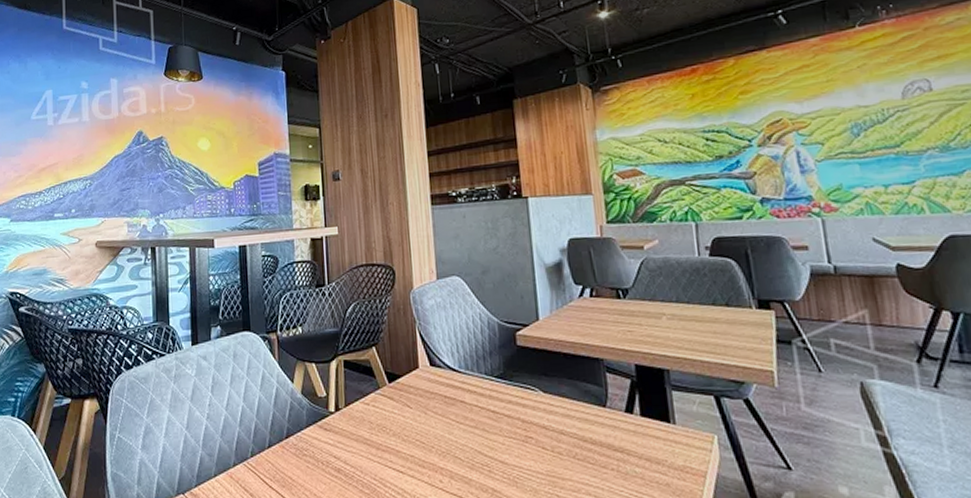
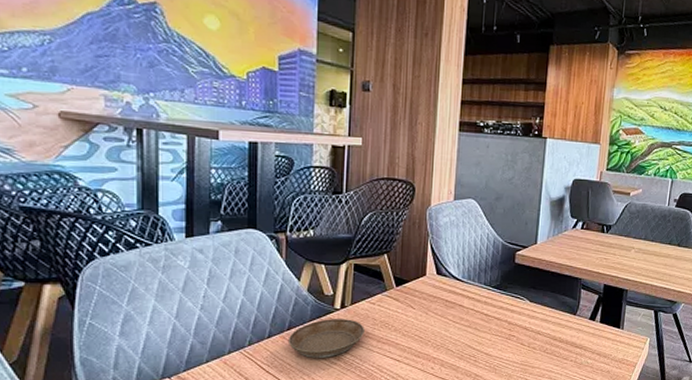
saucer: none [287,423,362,470] -> present [287,319,364,358]

